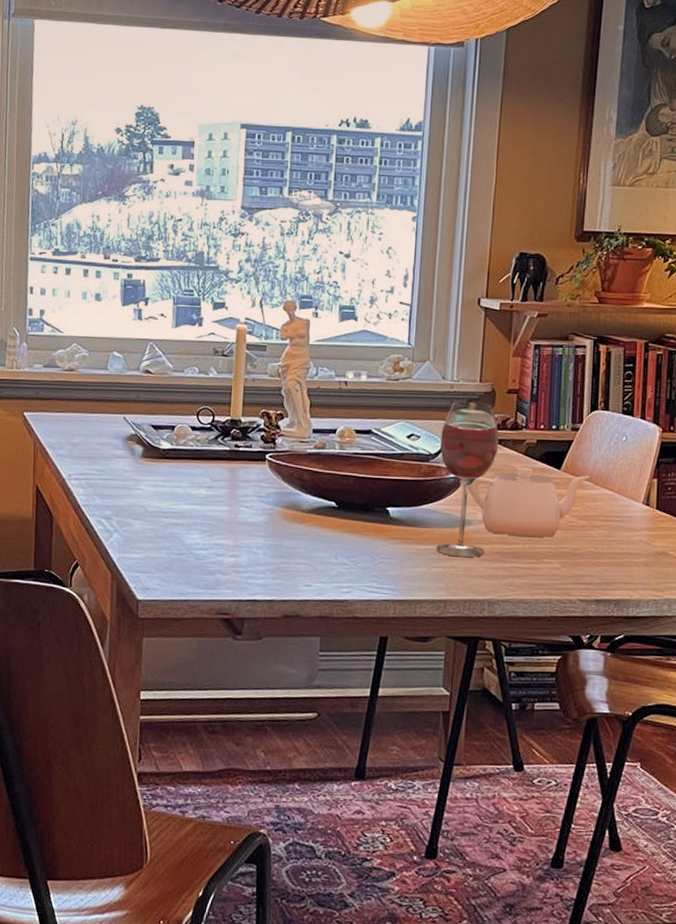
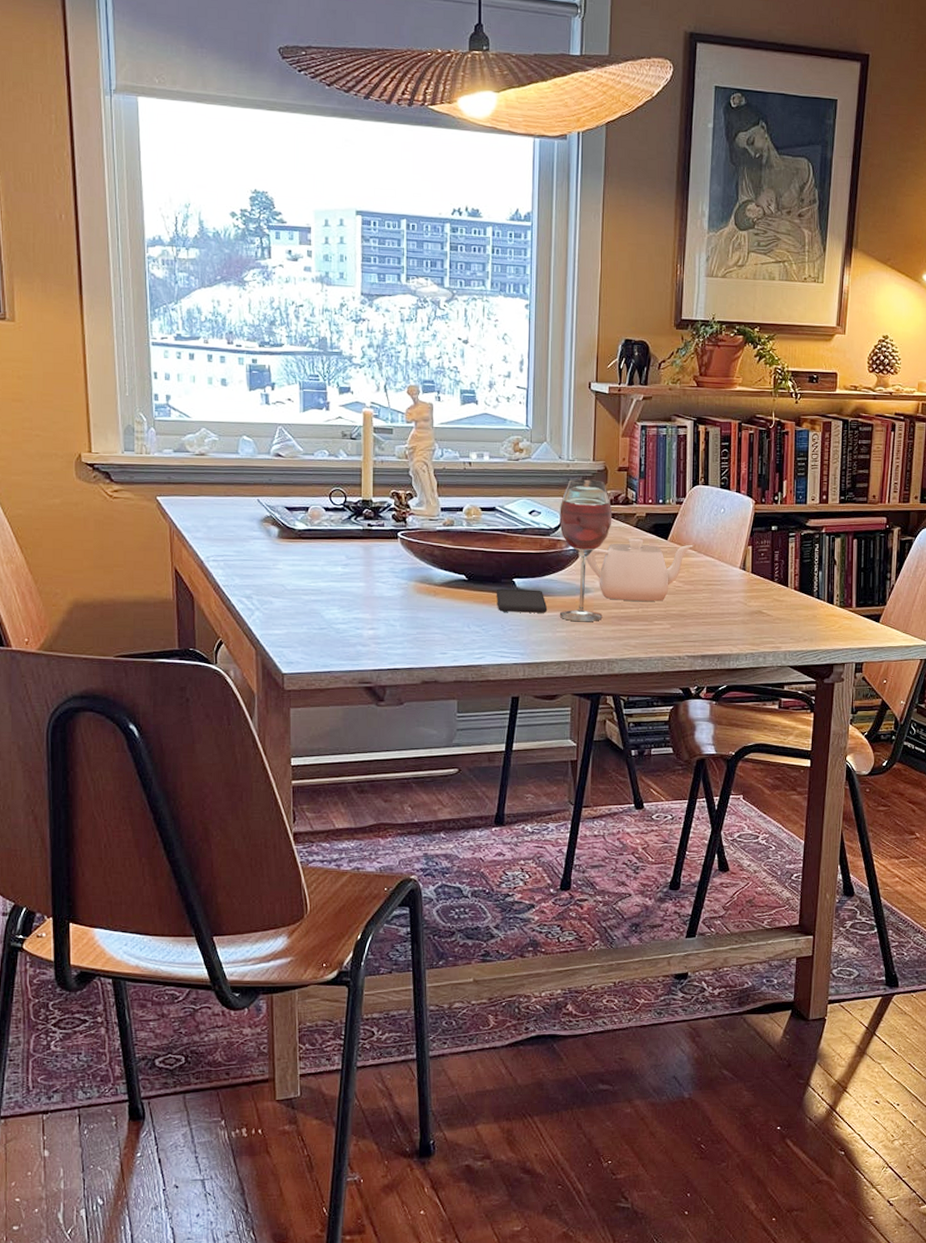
mobile phone: none [367,517,423,546] -> present [496,588,548,613]

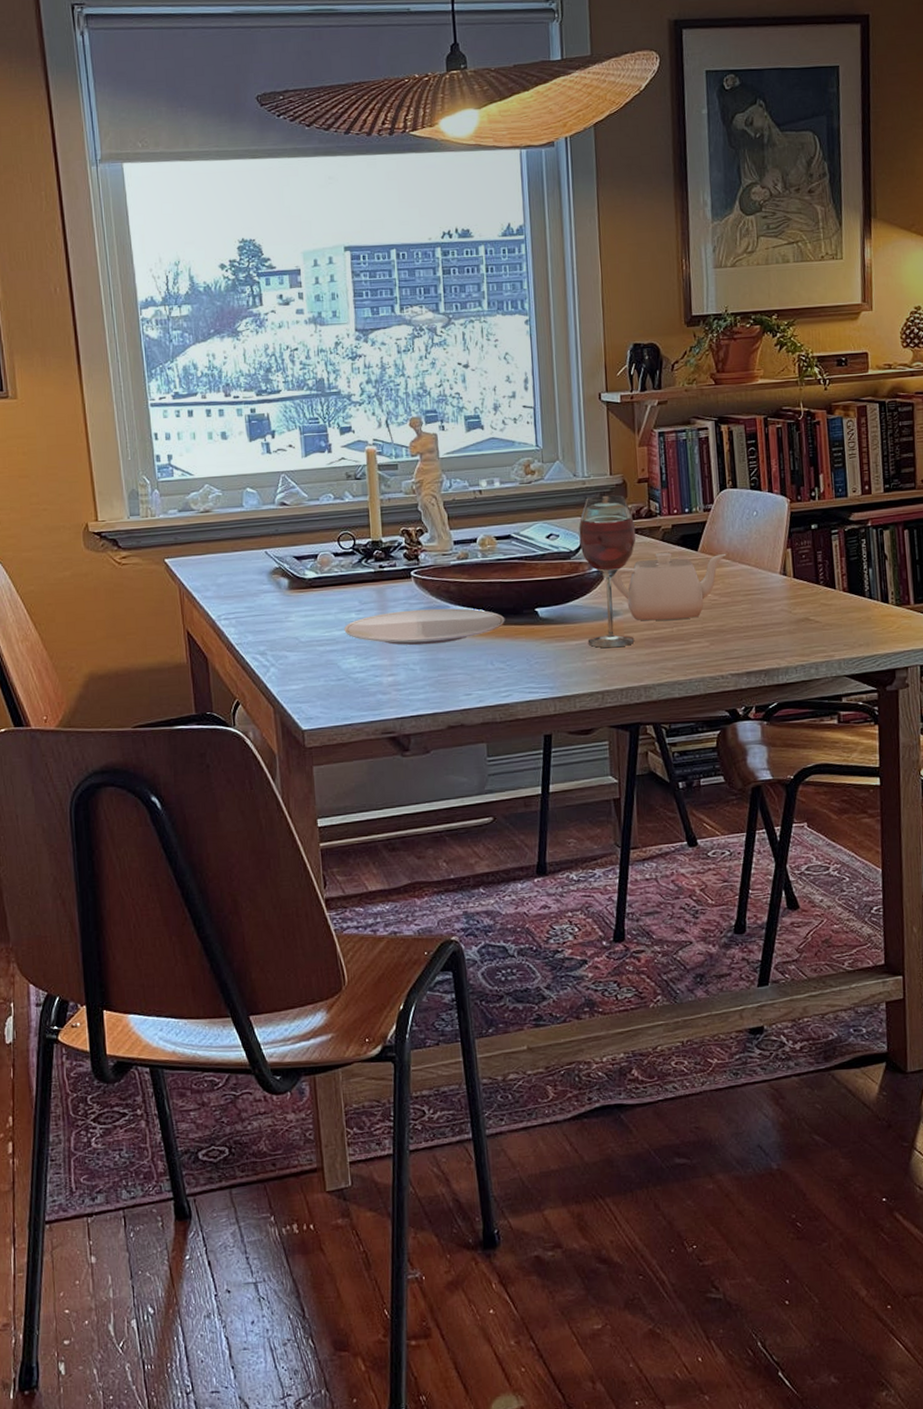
plate: none [330,569,484,604] -> present [344,608,505,646]
mobile phone: present [496,588,548,613] -> none [518,618,575,645]

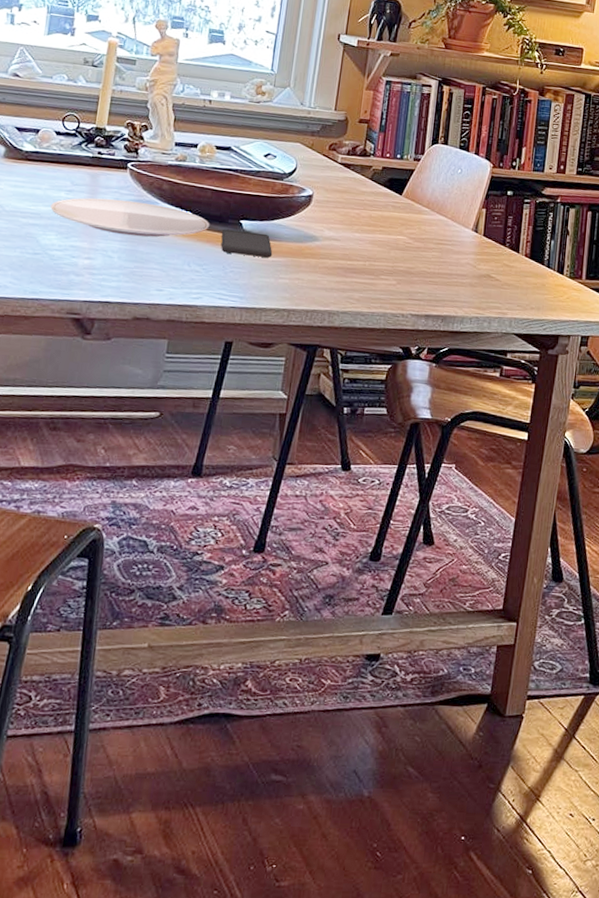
mobile phone: none [518,618,575,645] -> present [221,229,273,258]
wineglass: present [579,495,636,648] -> none [283,126,349,271]
teapot: present [611,552,727,621] -> none [316,189,427,256]

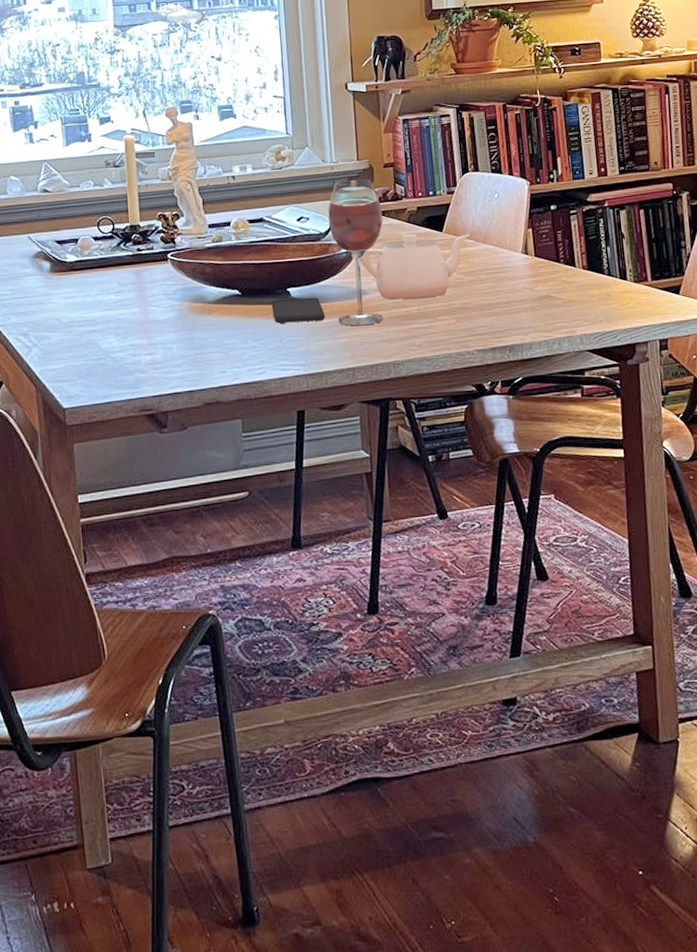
plate: present [50,197,210,237] -> none [103,289,259,325]
wineglass: none [283,126,349,271] -> present [328,179,383,326]
teapot: none [316,189,427,256] -> present [359,233,470,300]

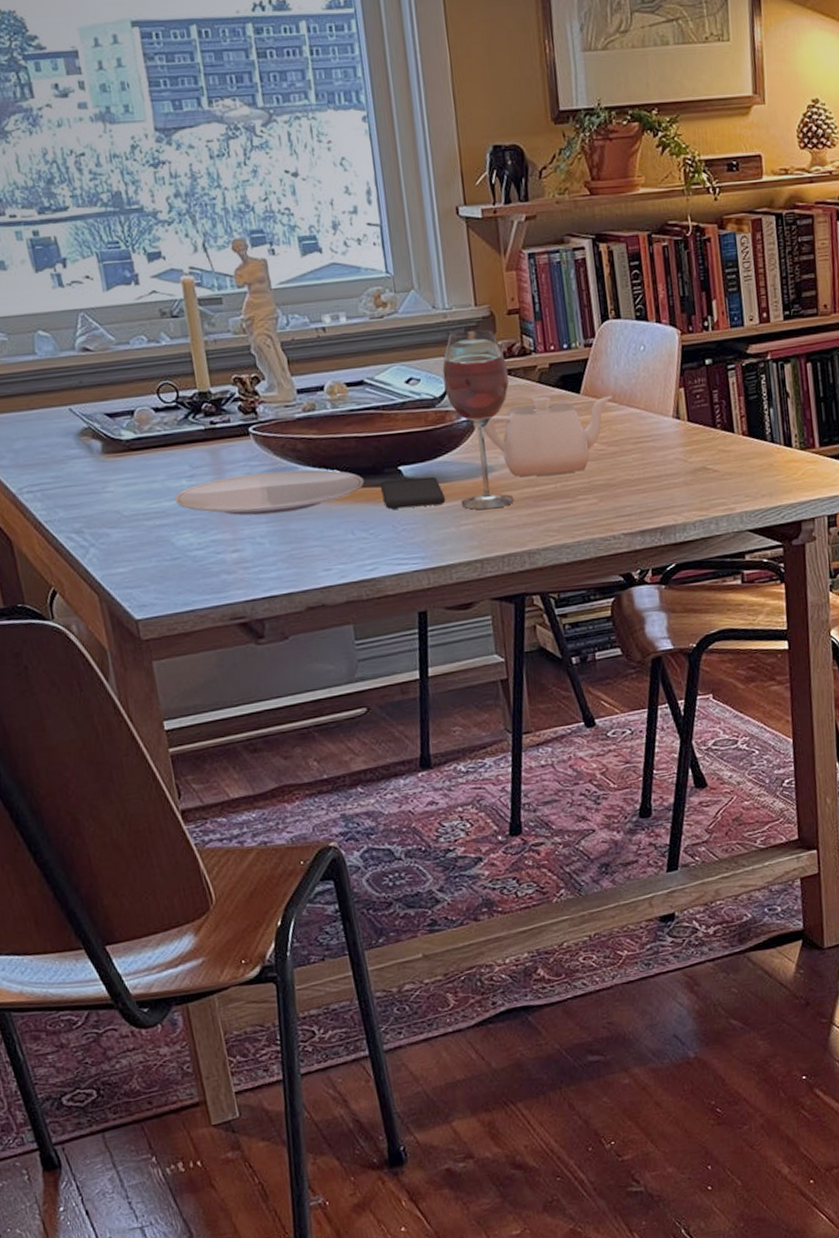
plate: none [103,289,259,325] -> present [174,469,365,516]

